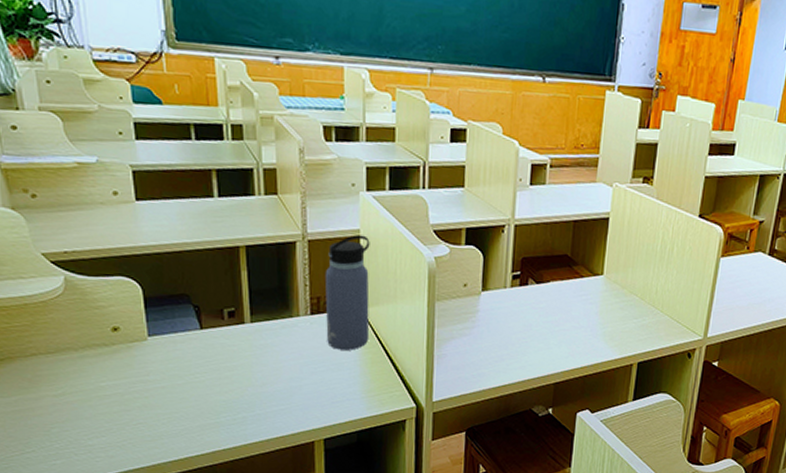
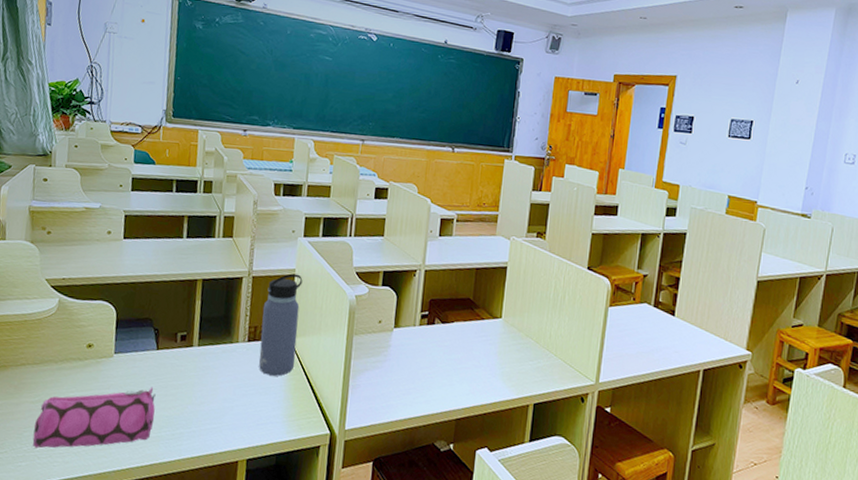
pencil case: none [63,370,210,445] -> present [32,387,156,449]

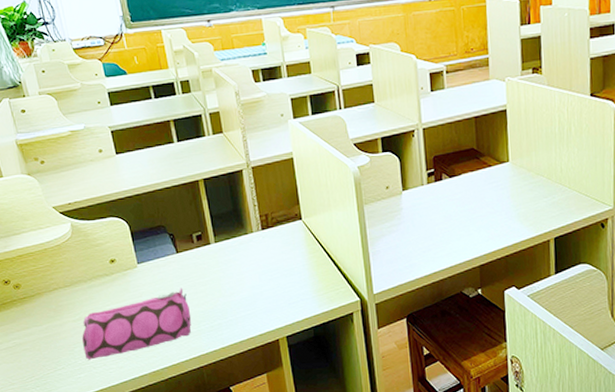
water bottle: present [259,273,303,376] -> none [269,156,313,258]

